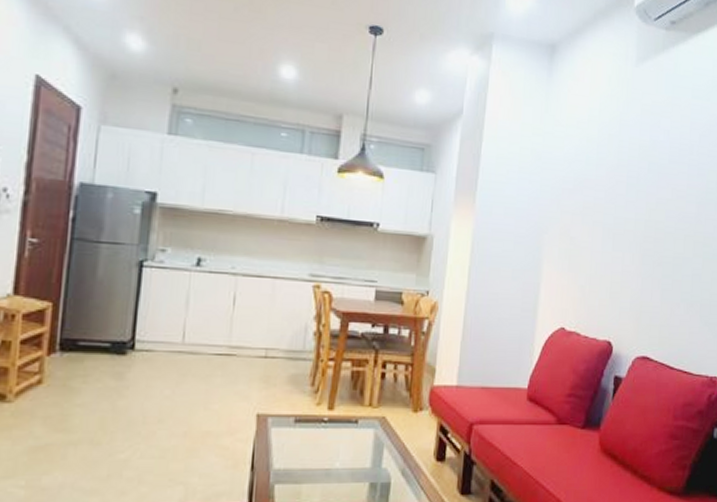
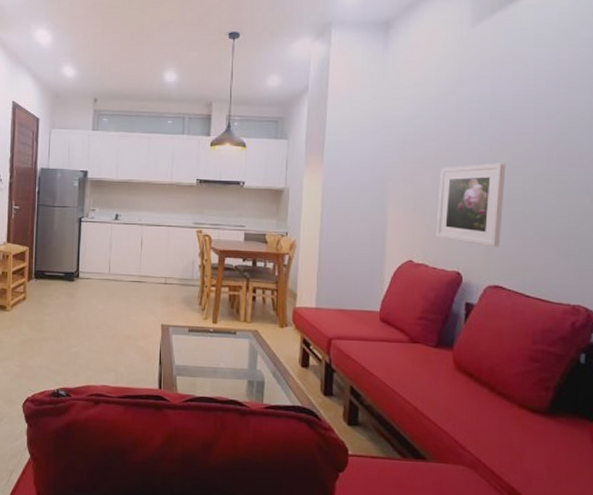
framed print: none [589,220,660,314] -> present [436,162,506,247]

